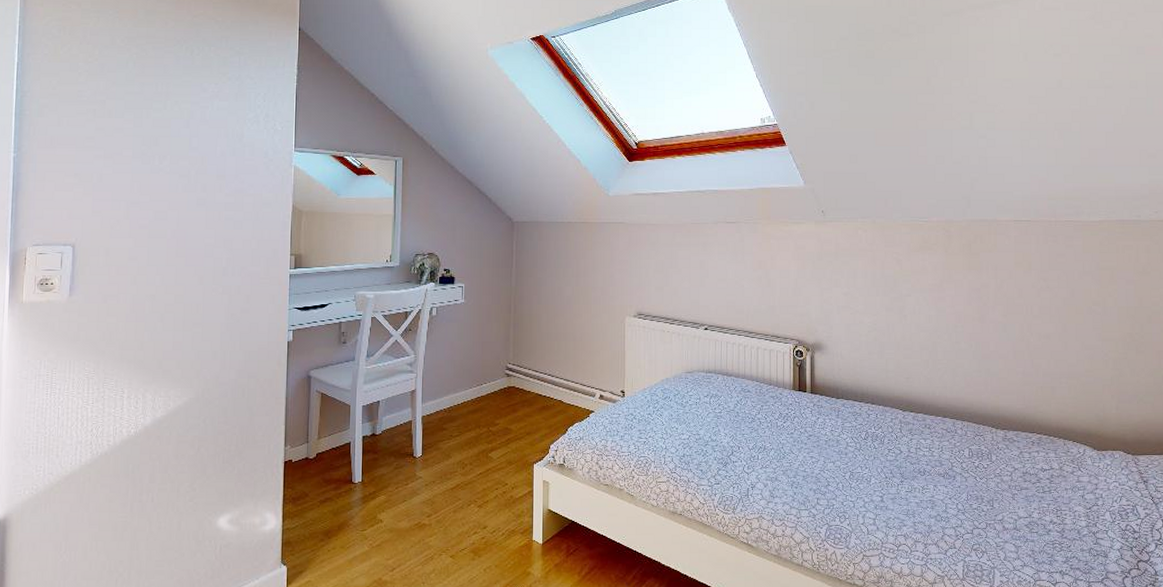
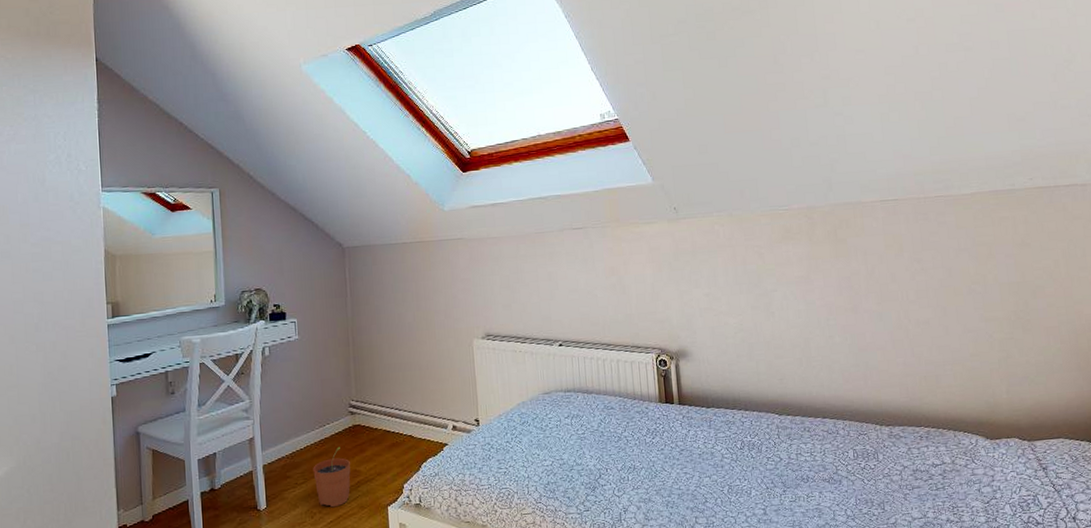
plant pot: none [468,405,502,461] -> present [313,446,351,508]

